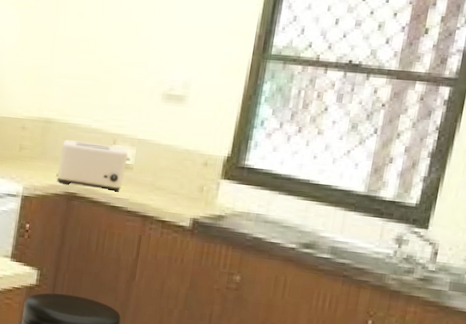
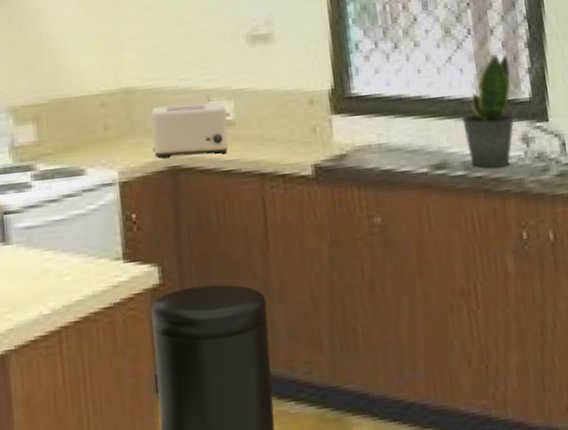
potted plant: none [339,157,407,260] -> present [462,54,515,168]

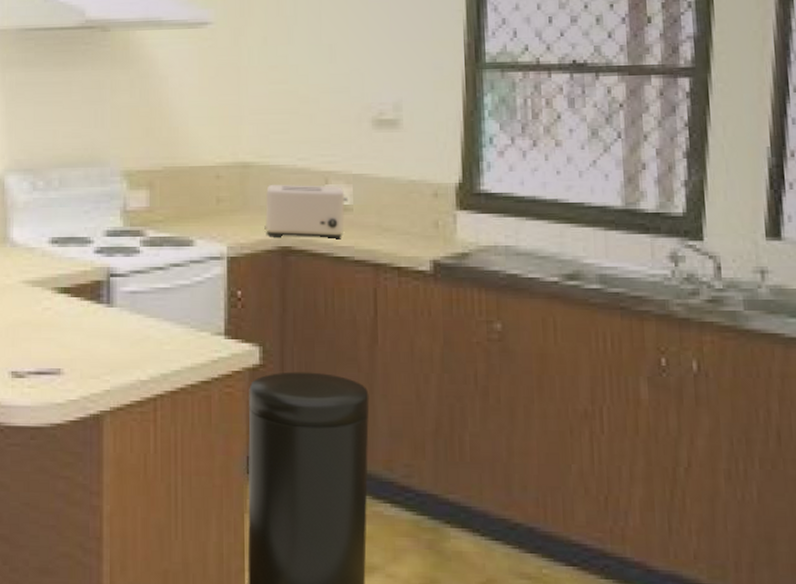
potted plant: present [462,54,515,168] -> none [603,162,664,284]

